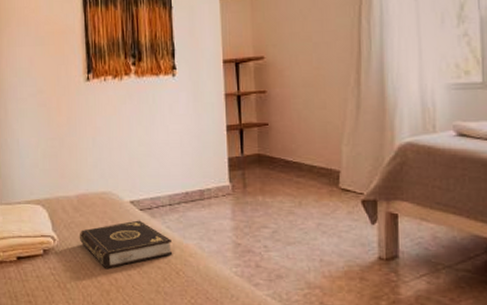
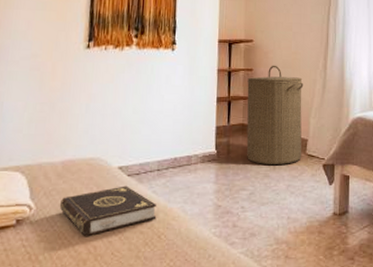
laundry hamper: none [261,84,334,200] -> present [246,65,304,164]

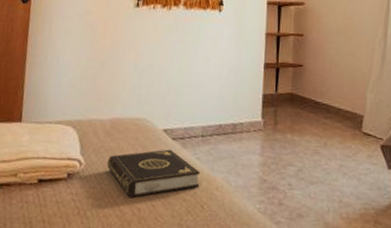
laundry hamper: present [246,65,304,164] -> none [295,30,360,142]

